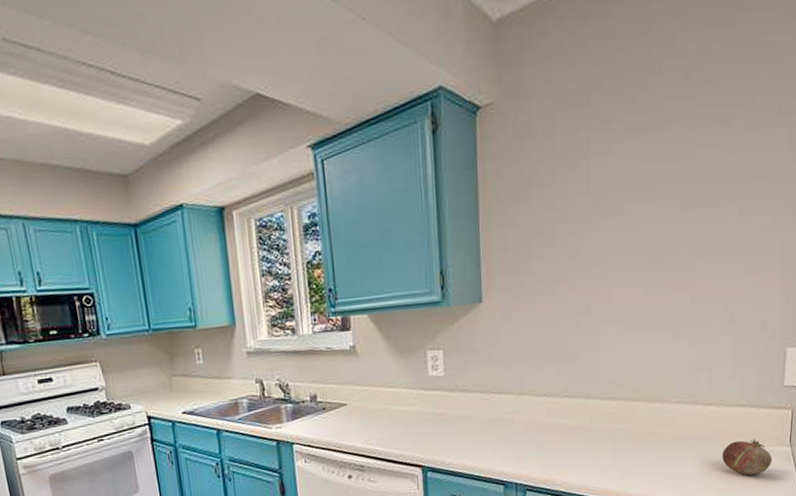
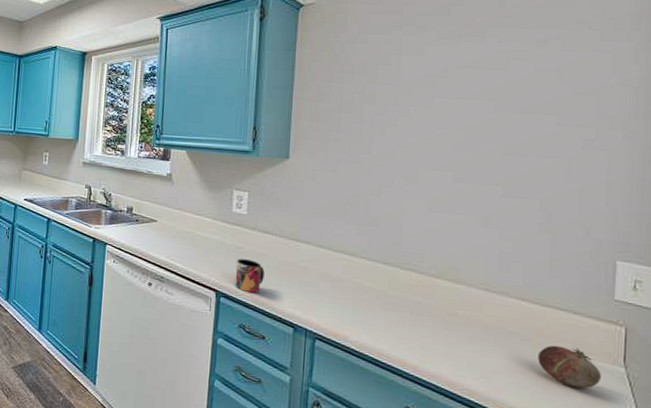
mug: none [439,424,470,460] -> present [234,258,265,293]

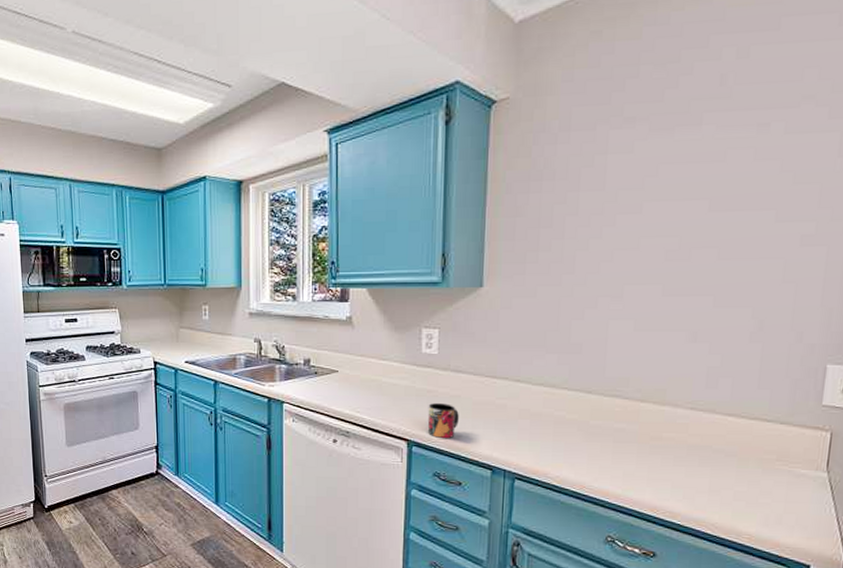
fruit: present [538,345,602,389] -> none [742,458,805,498]

